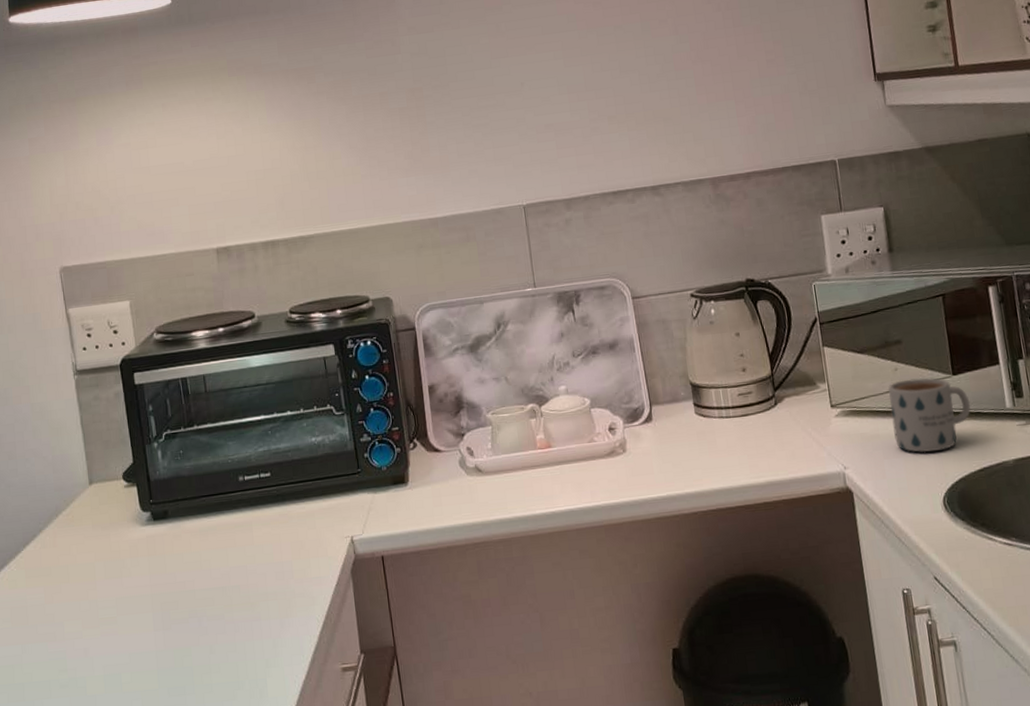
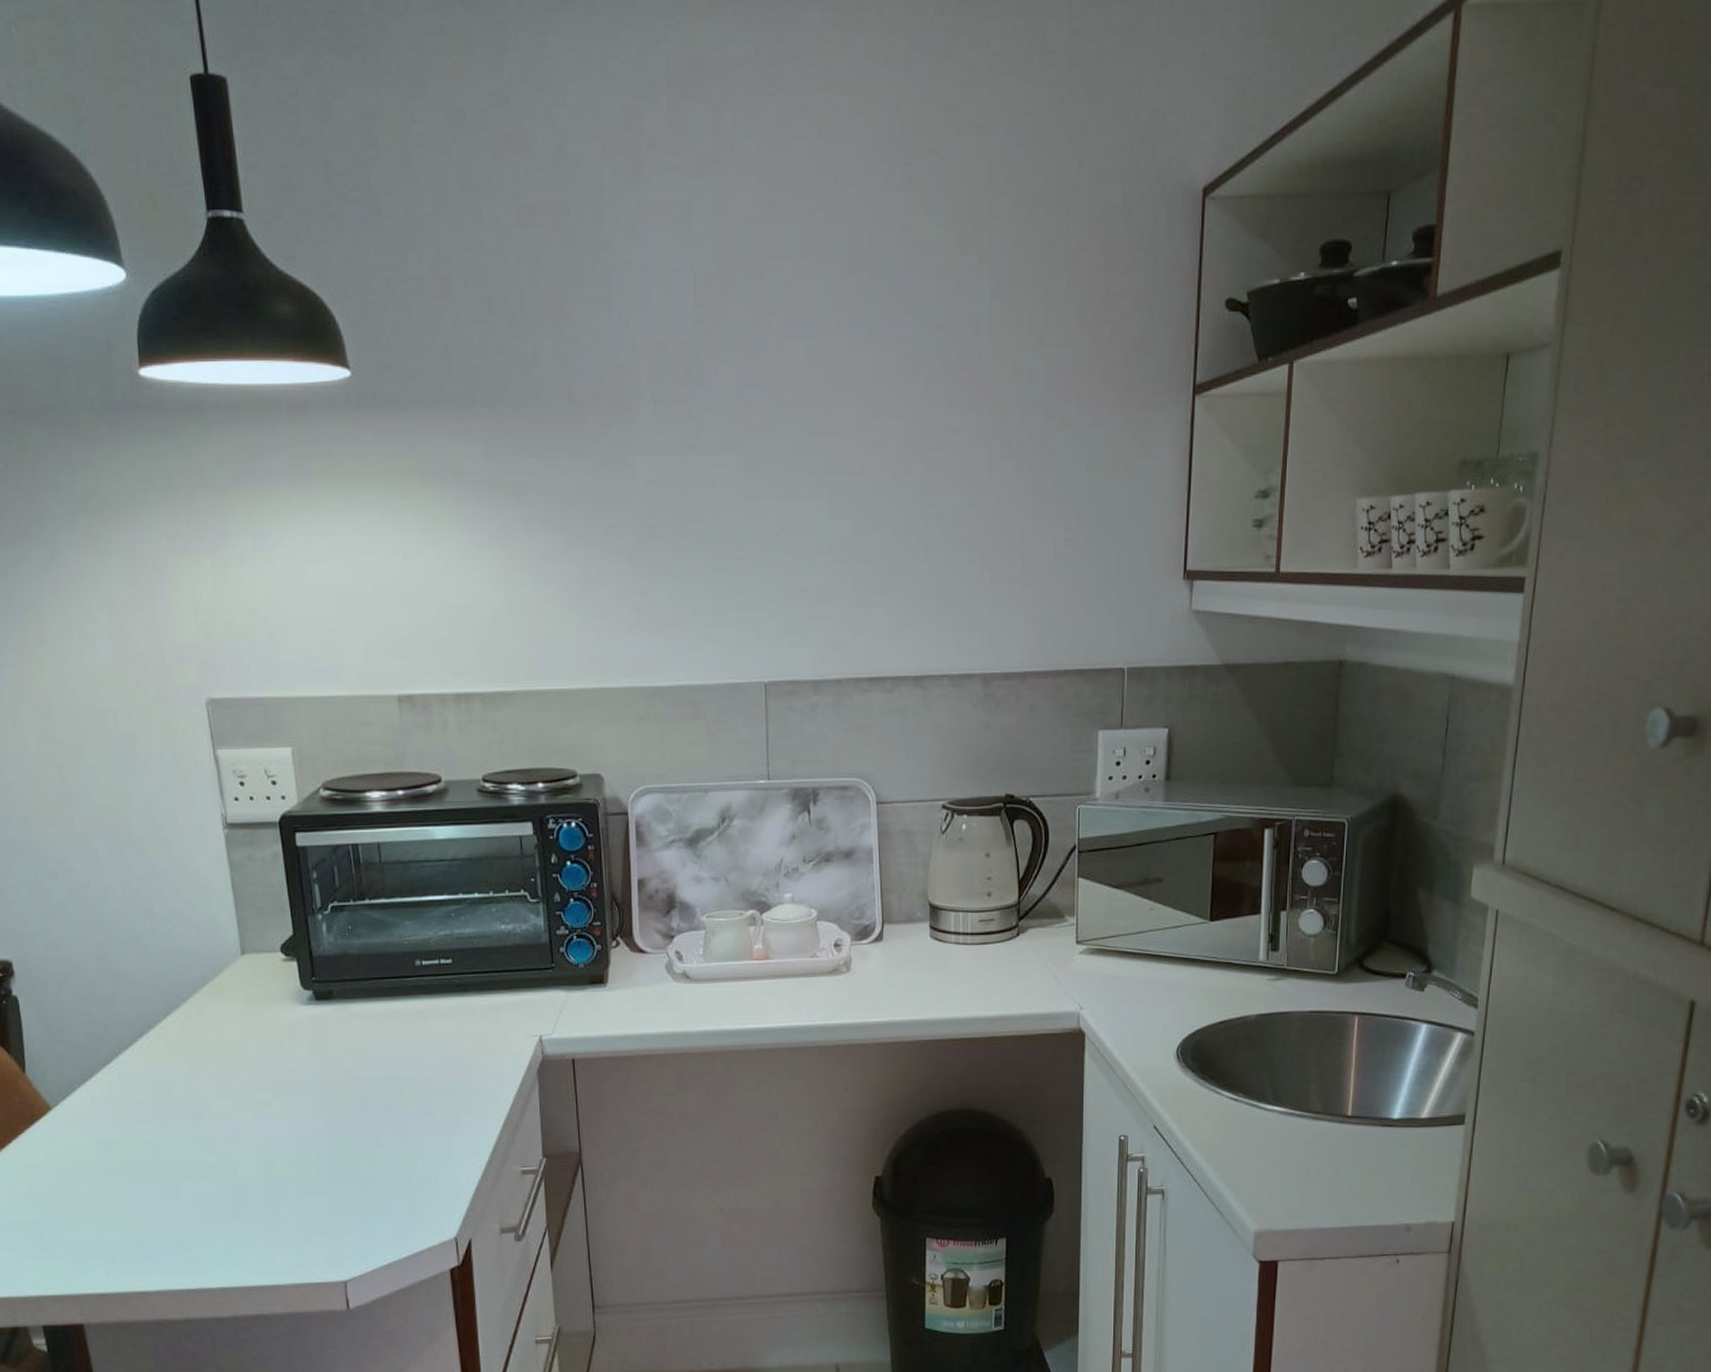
mug: present [887,377,971,453] -> none [1138,921,1223,1000]

